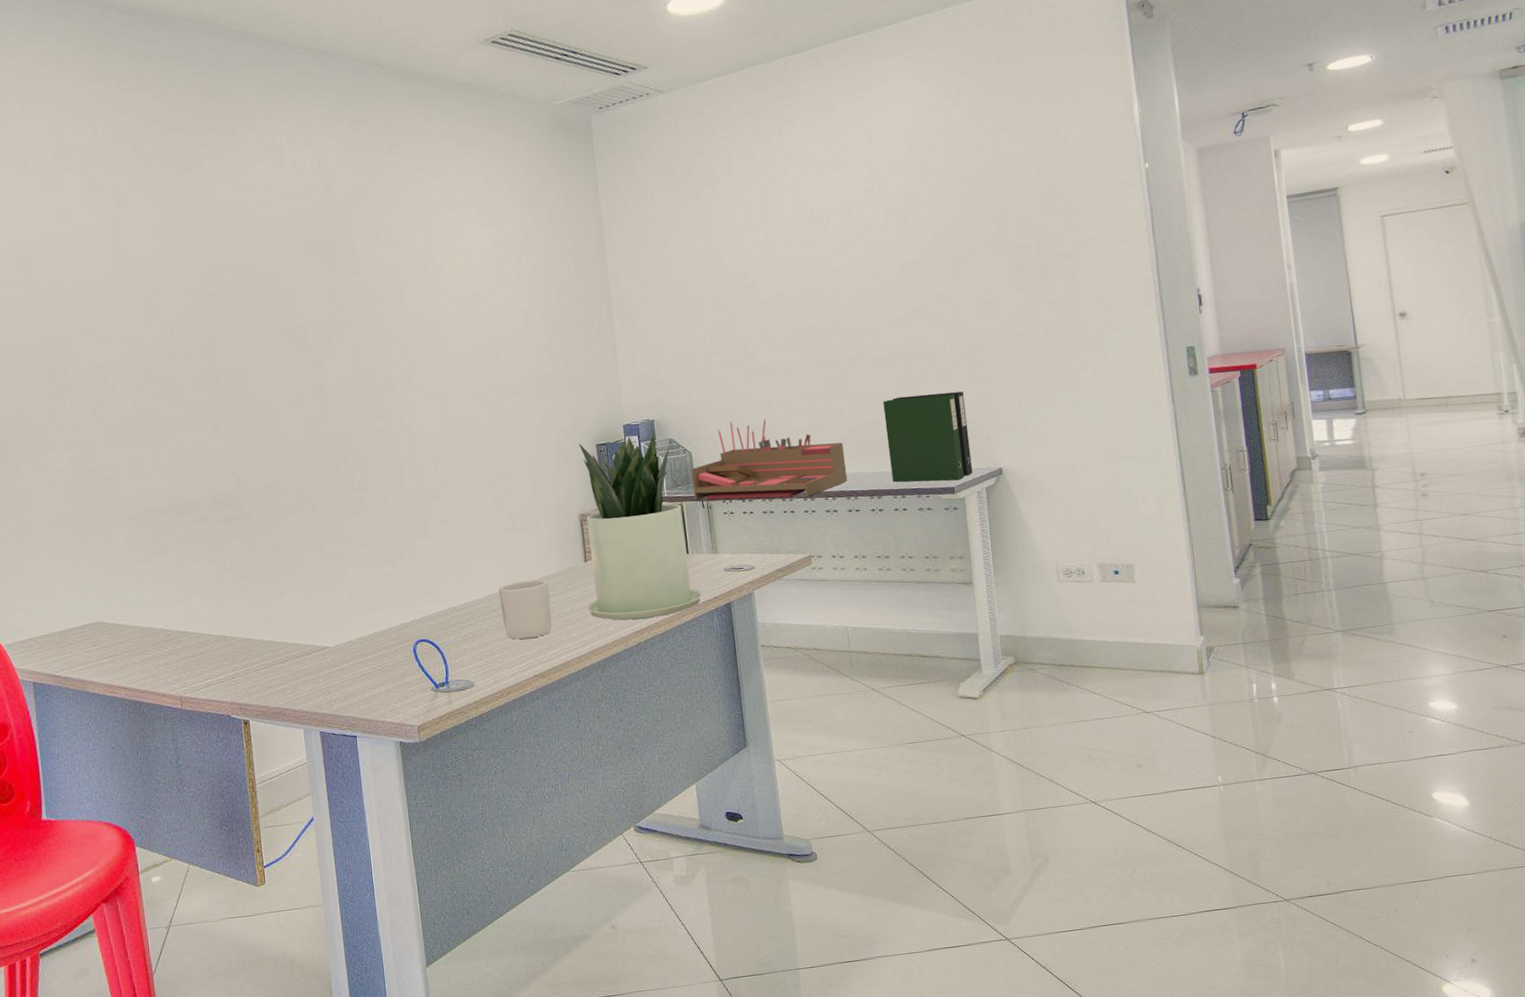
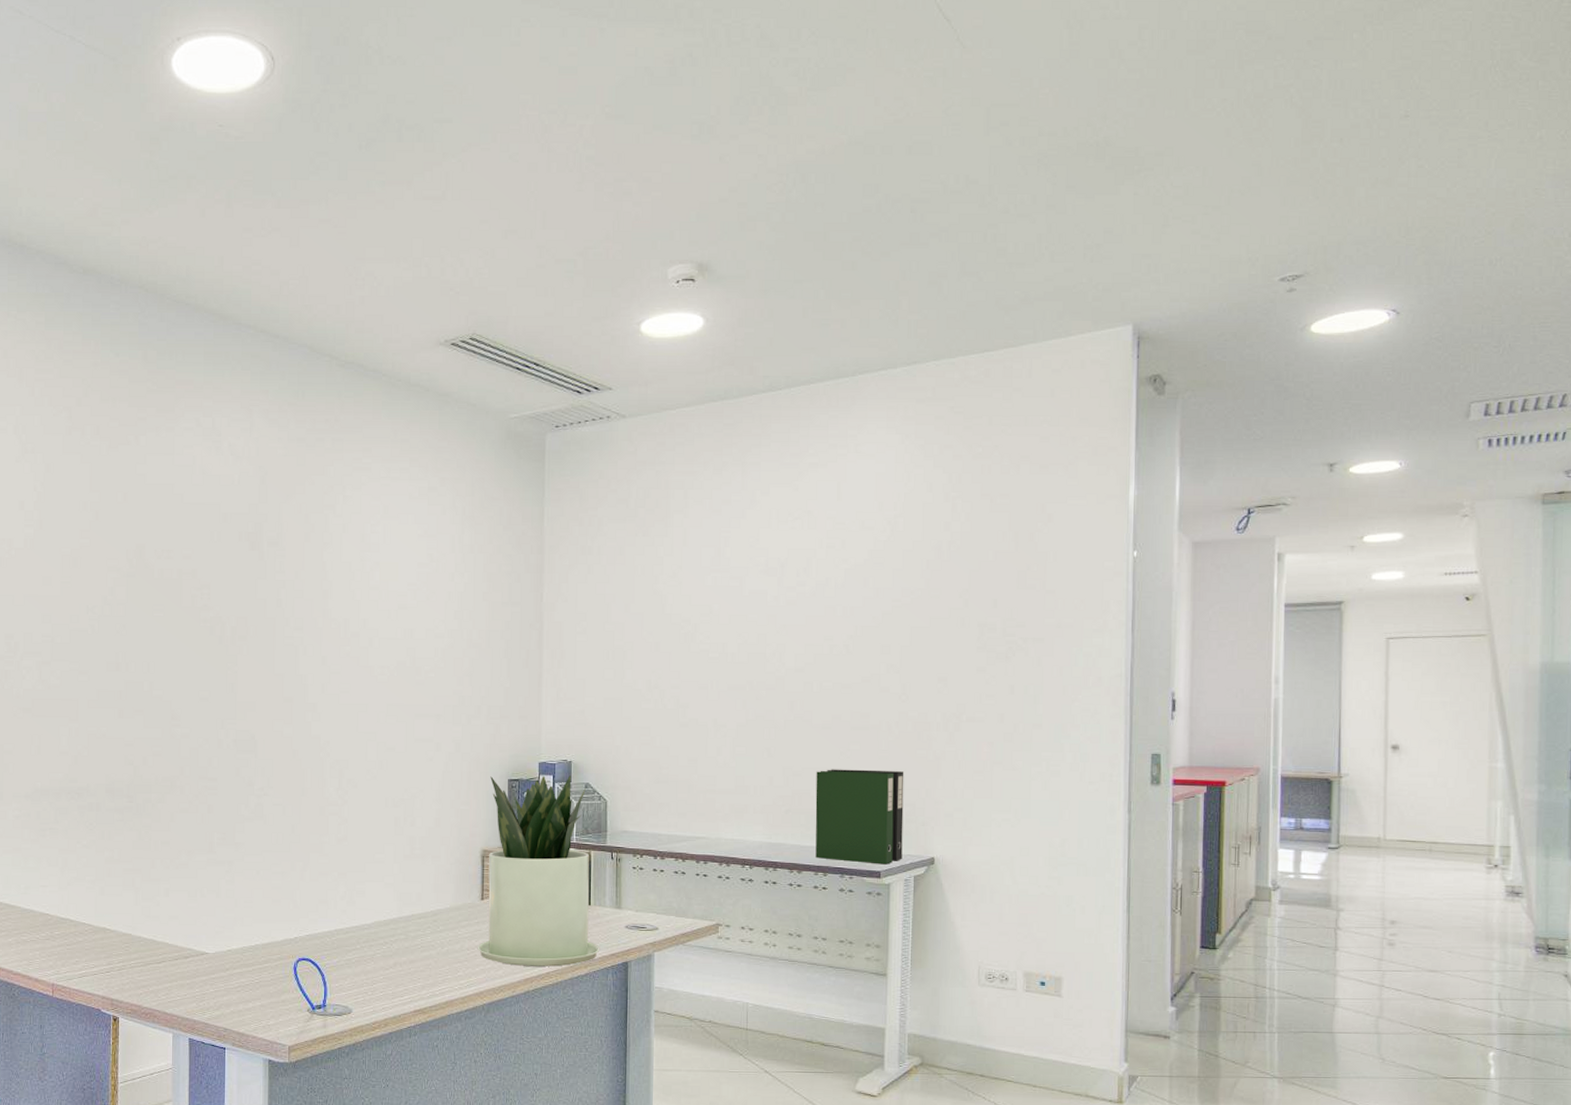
mug: present [498,579,552,640] -> none [388,911,441,972]
desk organizer: present [691,419,848,500] -> none [603,772,769,862]

